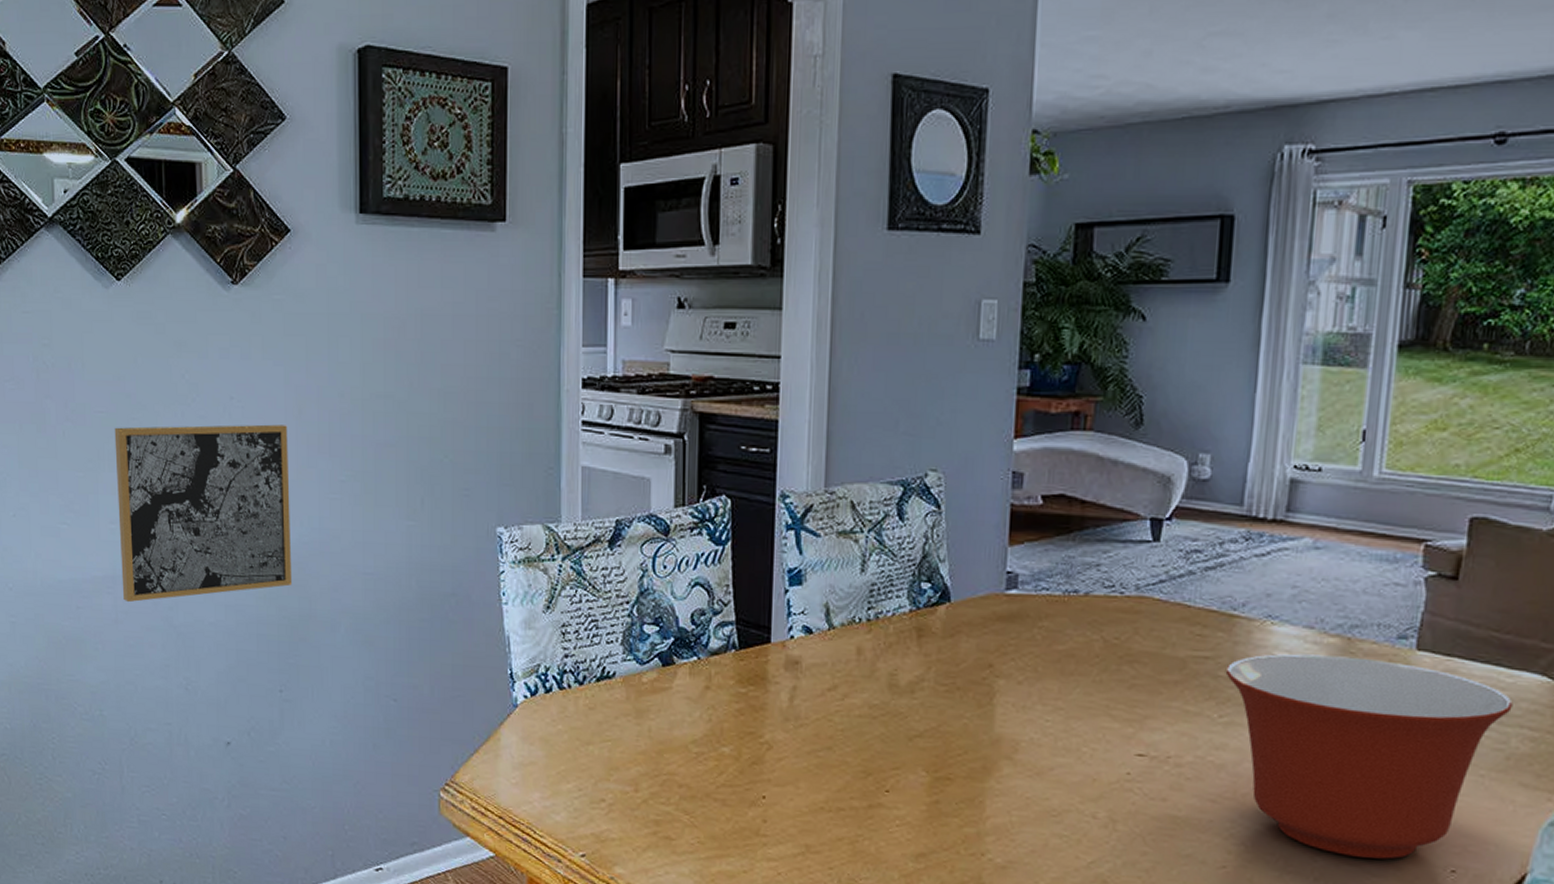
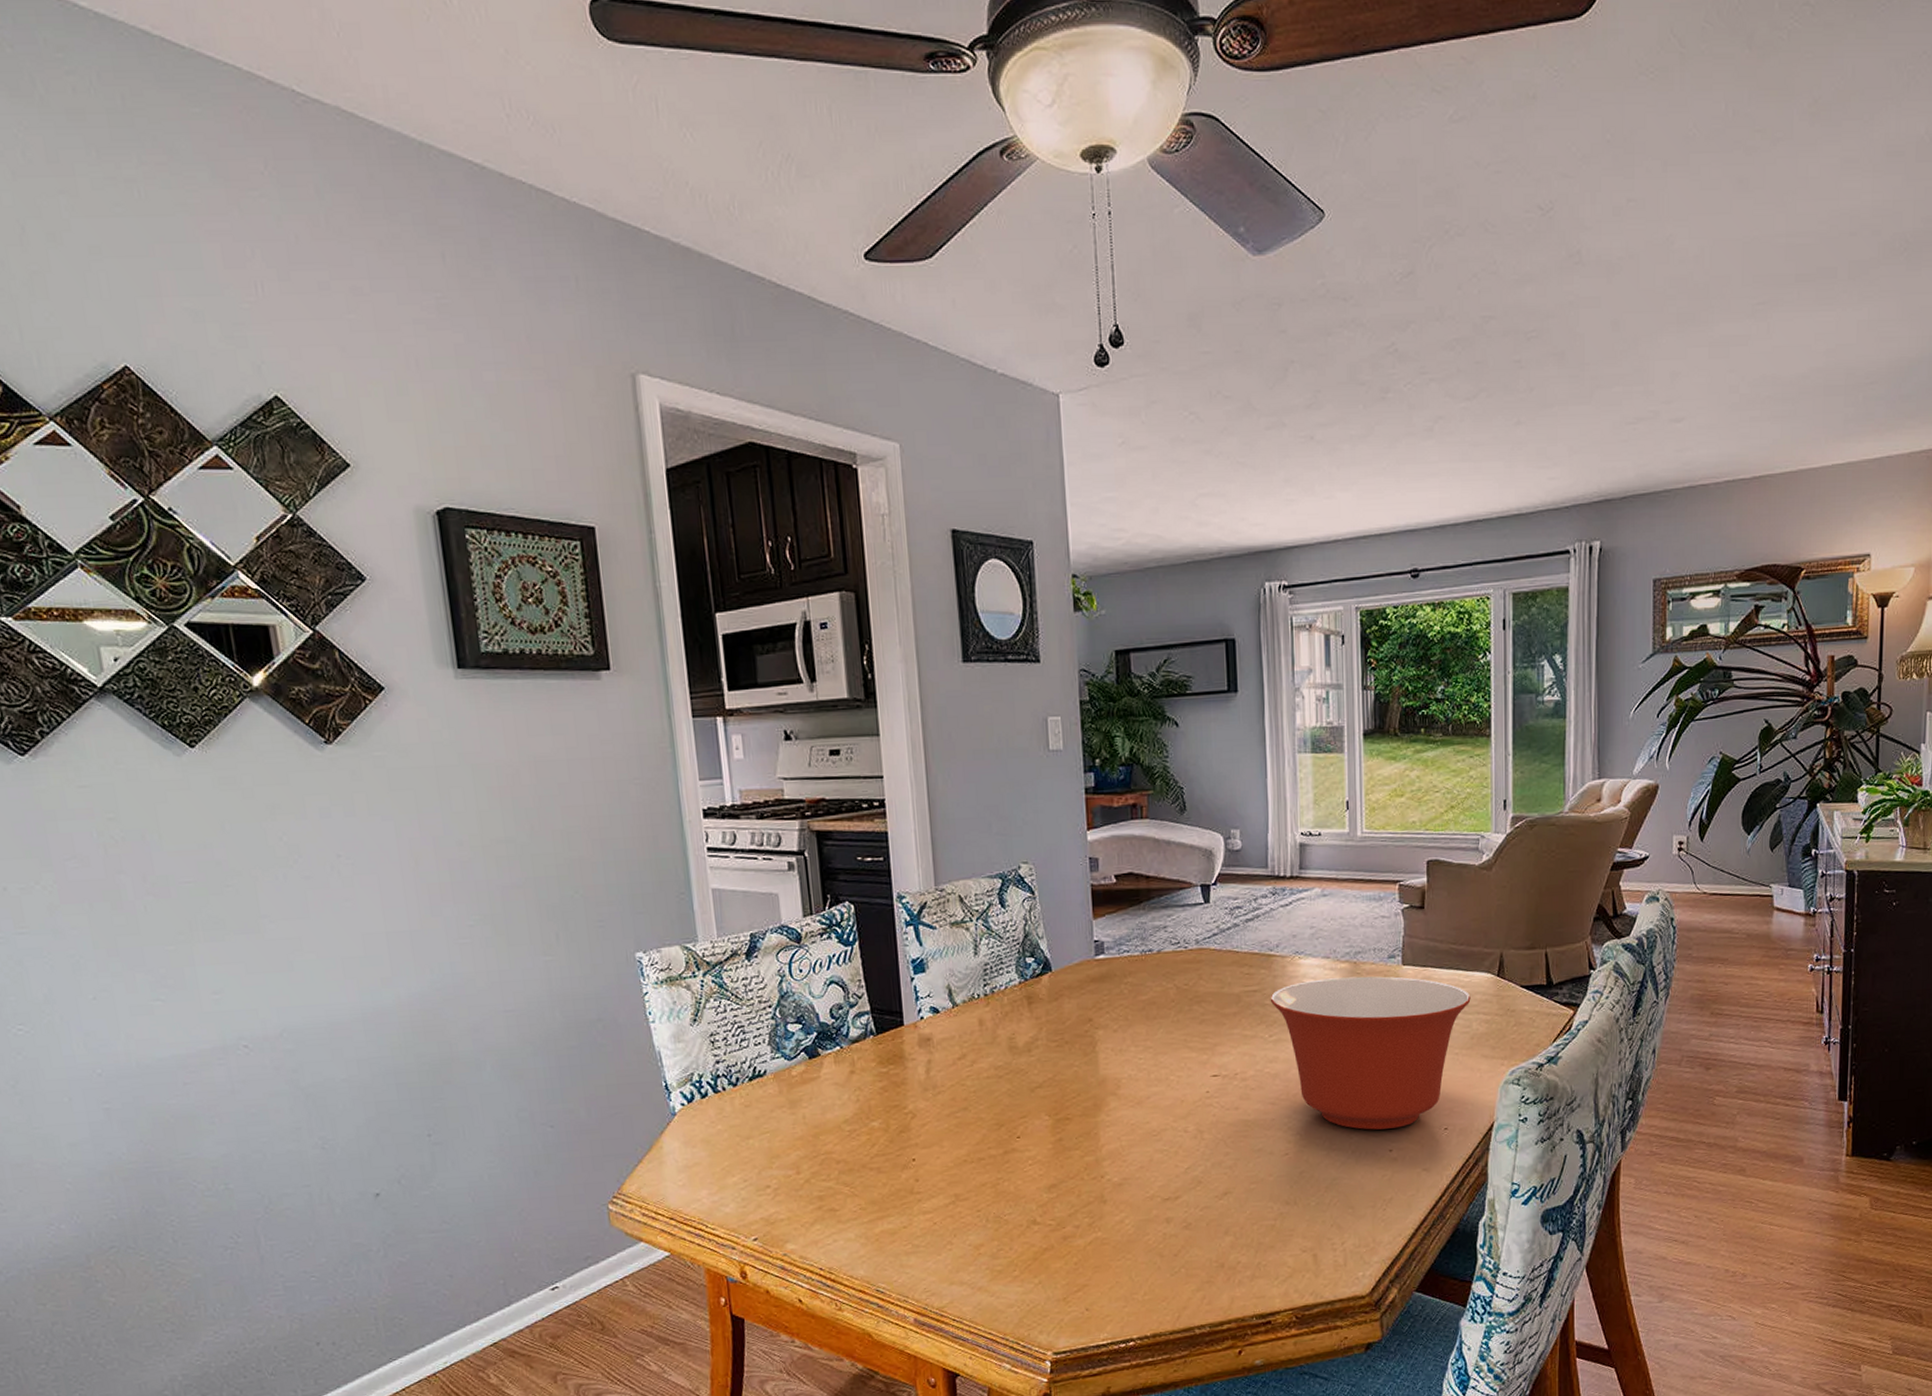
wall art: present [114,424,293,603] -> none [206,877,429,1071]

